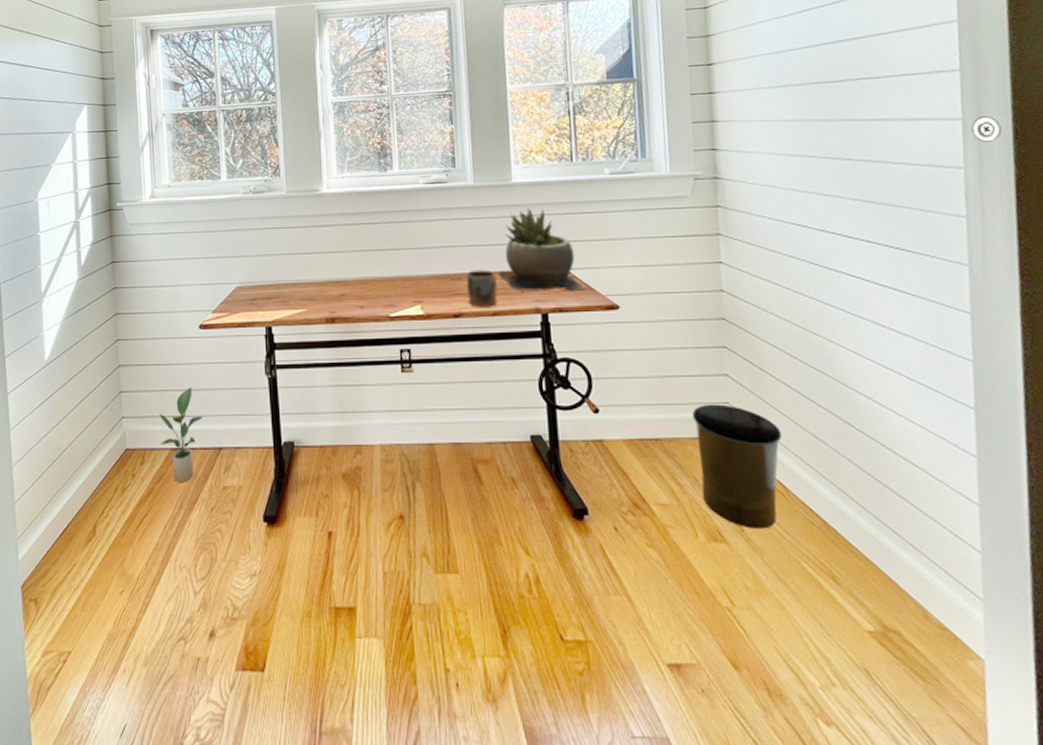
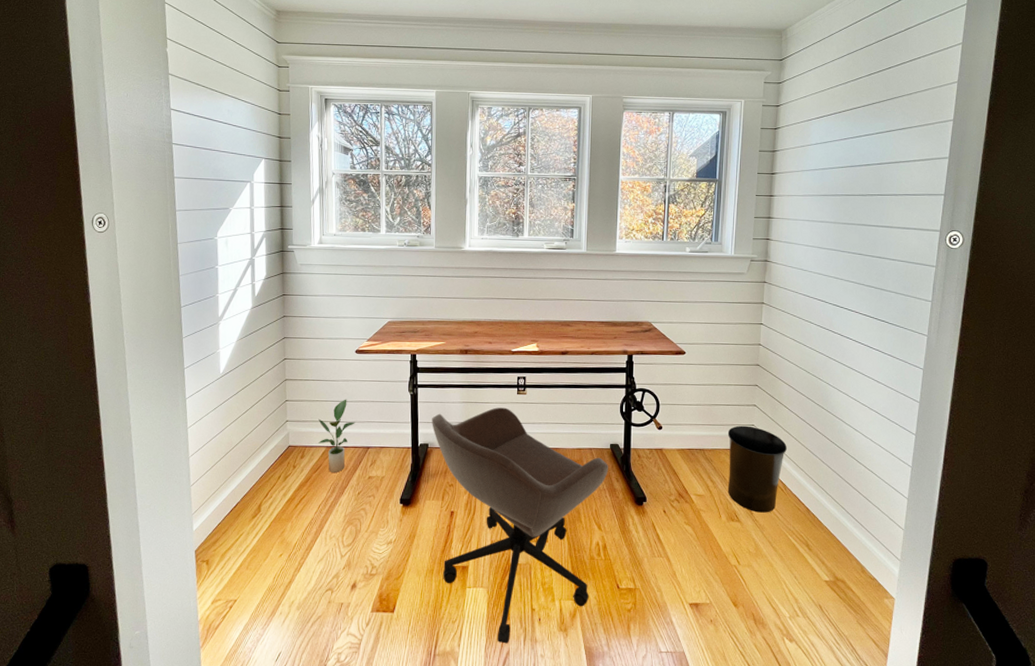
office chair: none [296,390,531,720] -> present [432,407,608,644]
mug: present [466,269,498,308] -> none [573,318,597,348]
succulent plant: present [499,207,585,292] -> none [599,273,662,338]

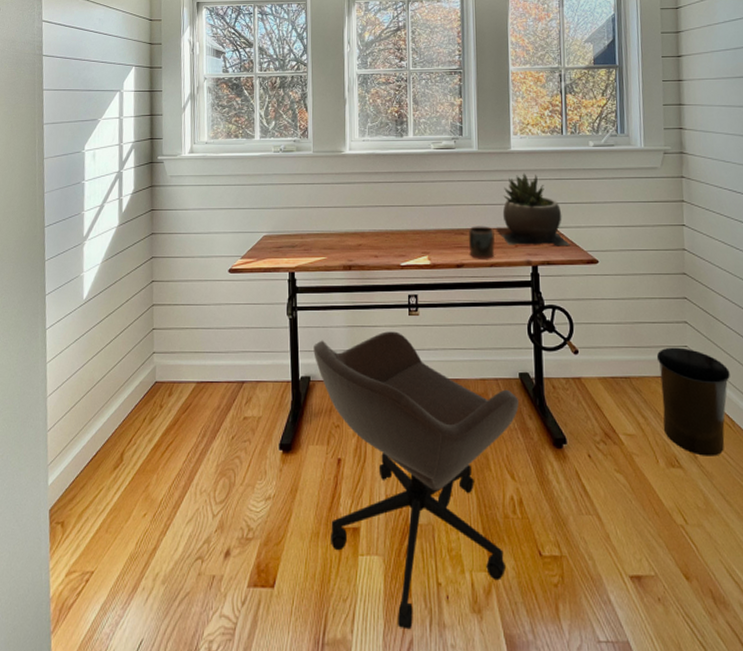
potted plant: present [318,399,355,472] -> none [188,325,229,413]
mug: none [573,318,597,348] -> present [468,226,496,259]
succulent plant: none [599,273,662,338] -> present [497,172,570,246]

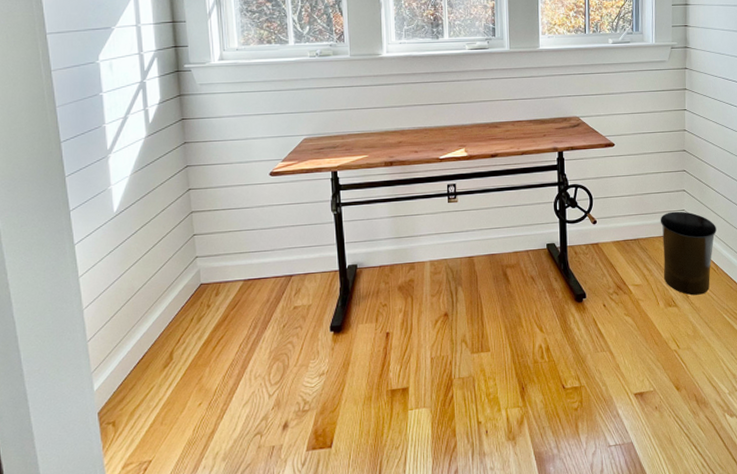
office chair: present [313,331,519,630] -> none [359,218,546,462]
mug: present [468,226,496,259] -> none [501,118,526,149]
succulent plant: present [497,172,570,246] -> none [527,69,591,136]

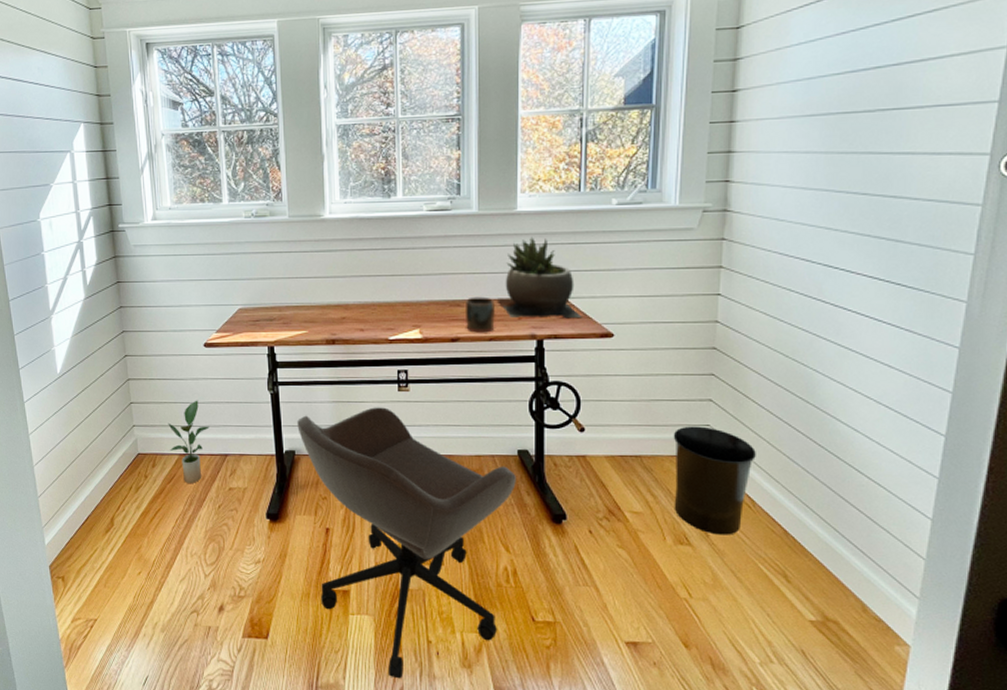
potted plant: none [232,226,275,307] -> present [168,400,210,483]
office chair: none [359,218,546,462] -> present [297,407,516,679]
mug: none [501,118,526,149] -> present [464,296,496,333]
succulent plant: none [527,69,591,136] -> present [498,236,582,319]

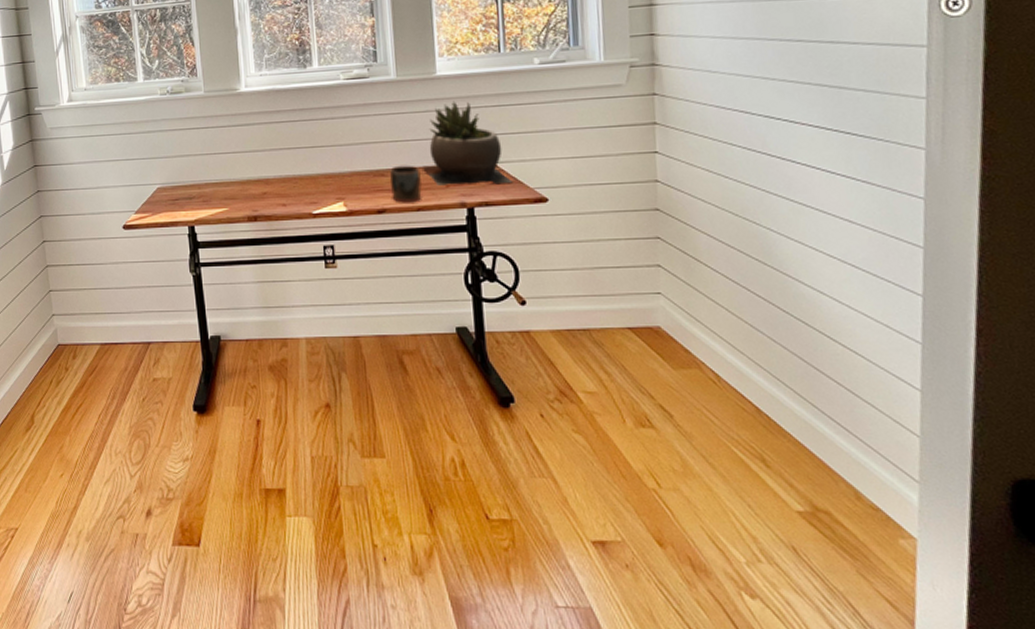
potted plant: present [168,400,210,483] -> none [88,285,131,375]
office chair: present [297,407,516,679] -> none [221,286,457,590]
waste bin: present [673,426,756,535] -> none [622,294,715,415]

